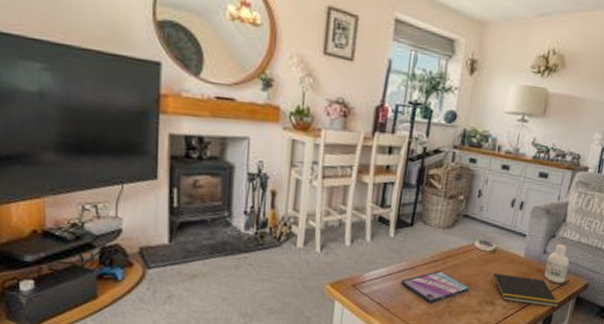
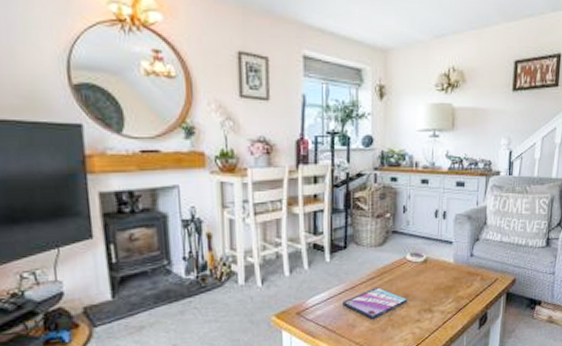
notepad: present [491,274,559,308] -> none [427,281,492,307]
bottle: present [544,244,570,284] -> none [474,246,495,283]

